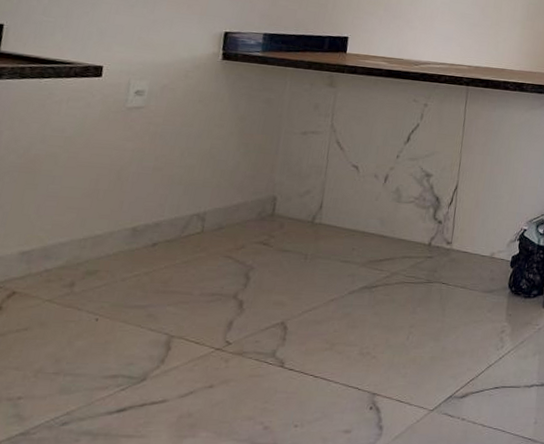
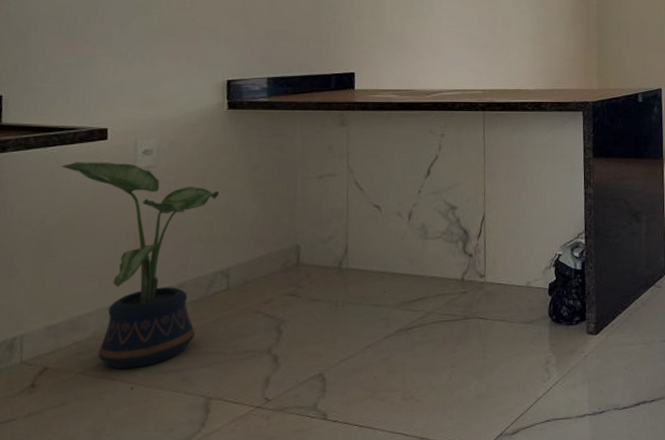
potted plant: none [53,95,205,301] -> present [61,162,220,370]

